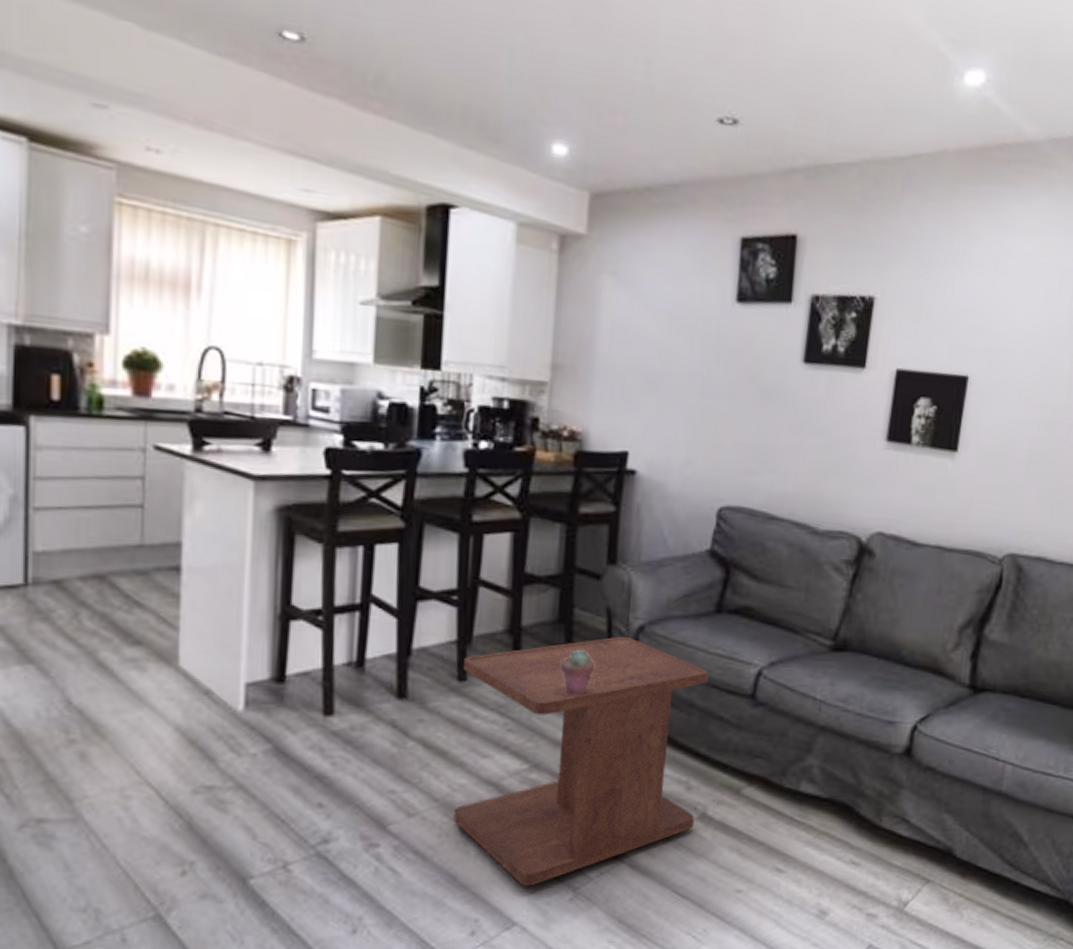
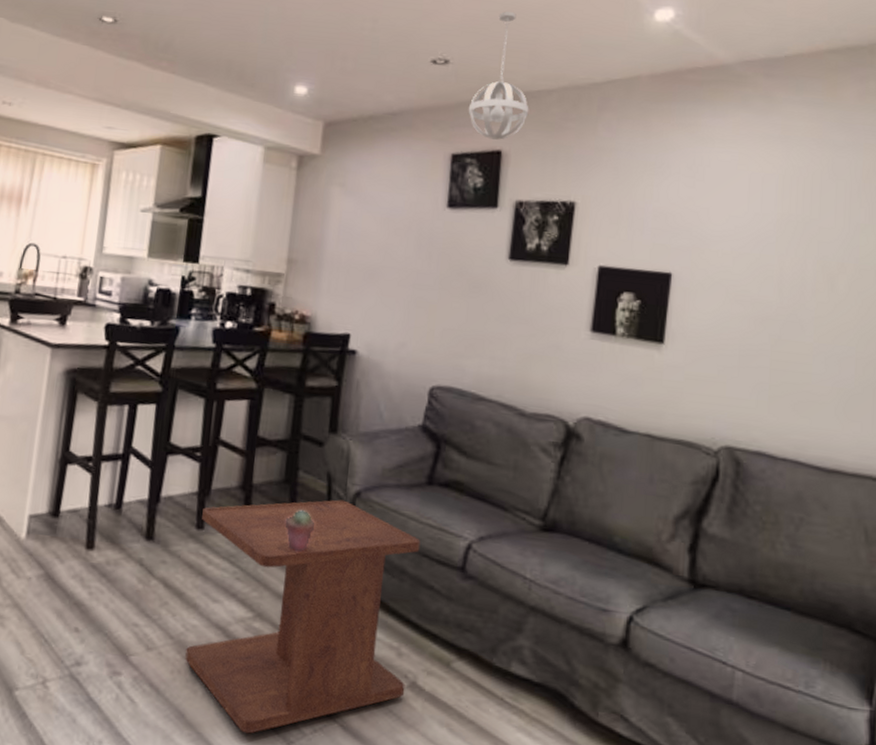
pendant light: none [759,61,828,222] -> present [468,11,529,140]

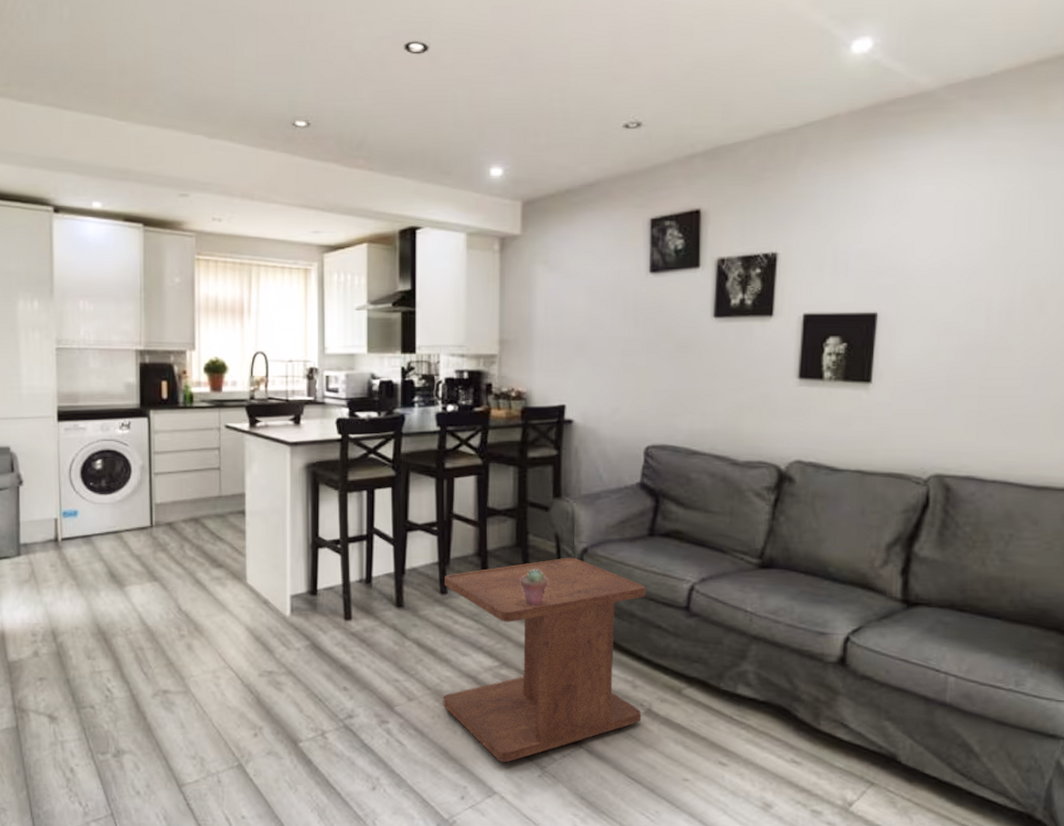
pendant light: present [468,11,529,140] -> none [664,64,726,199]

